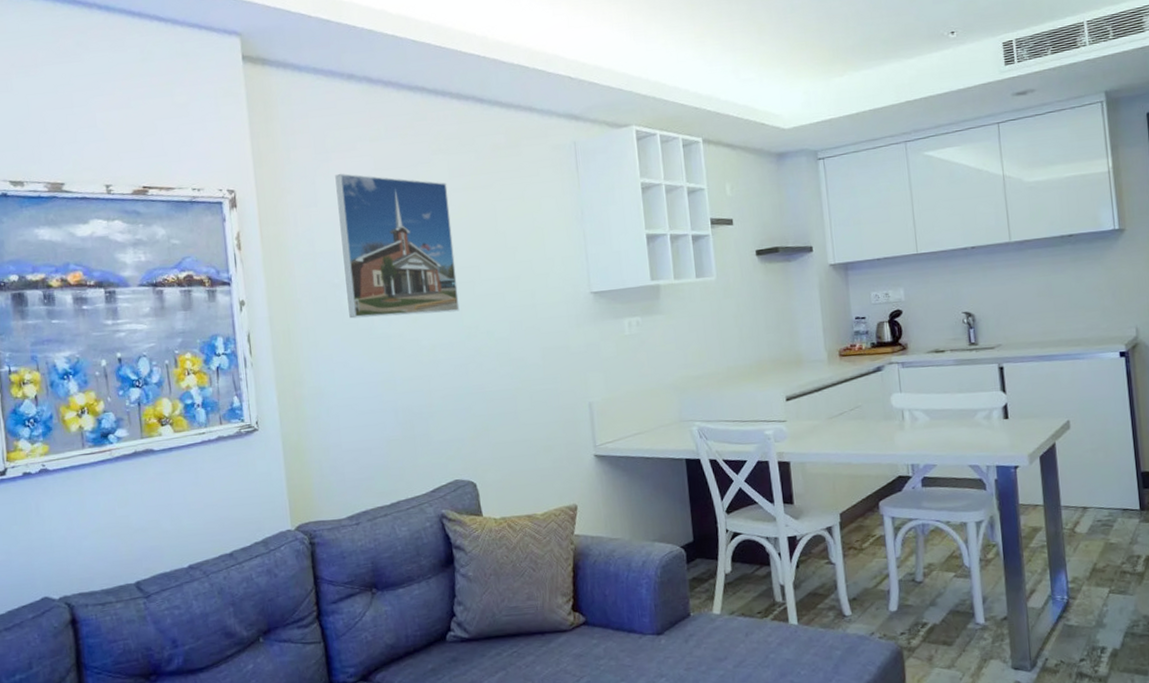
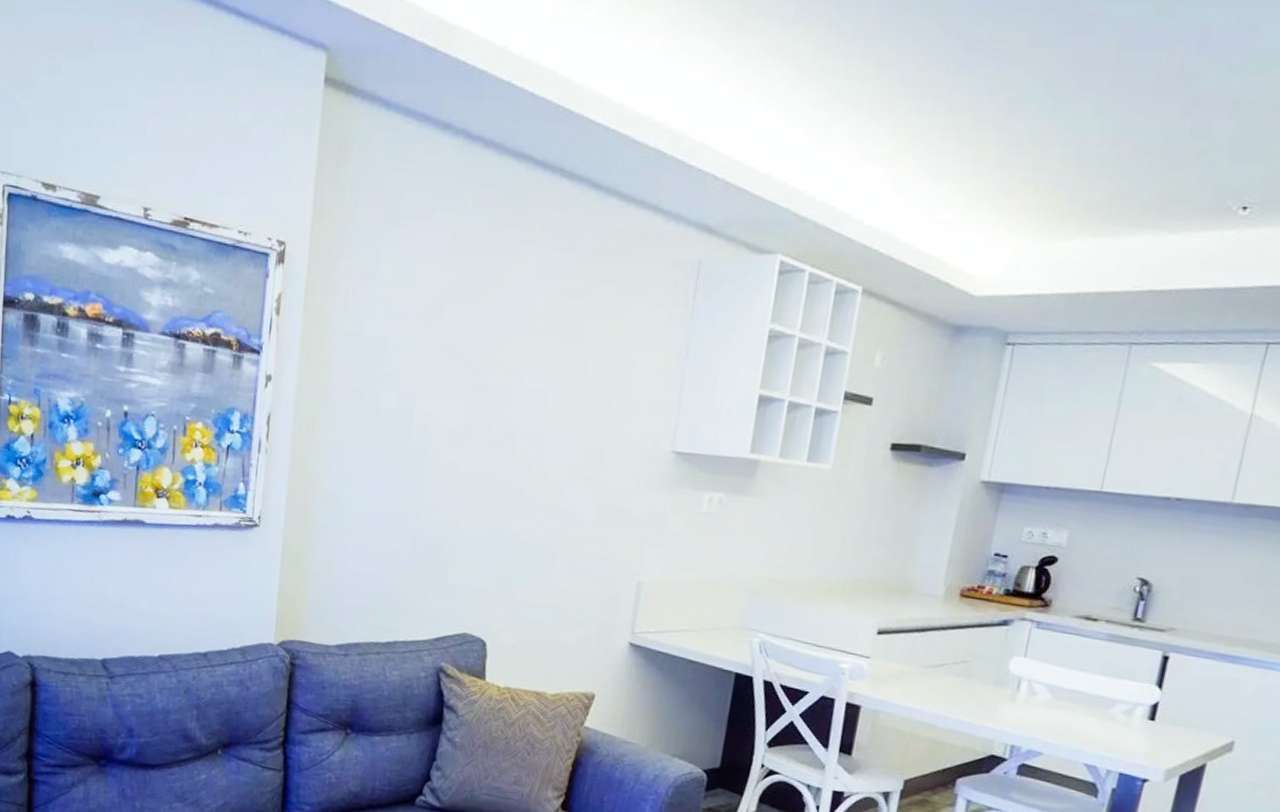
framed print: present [335,173,460,319] -> none [385,245,532,441]

